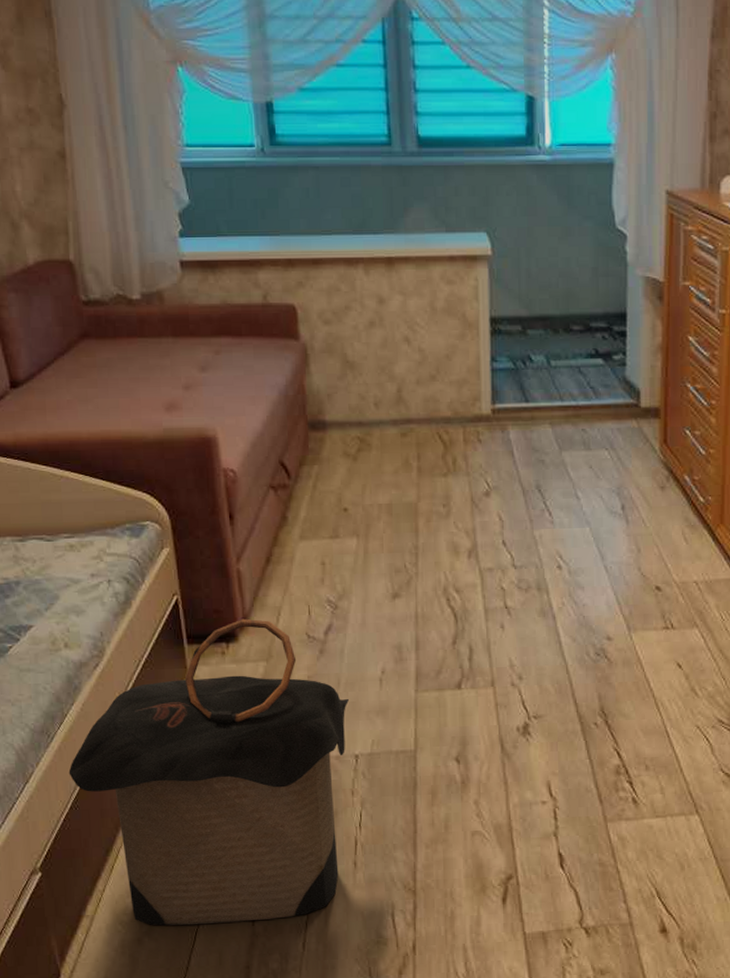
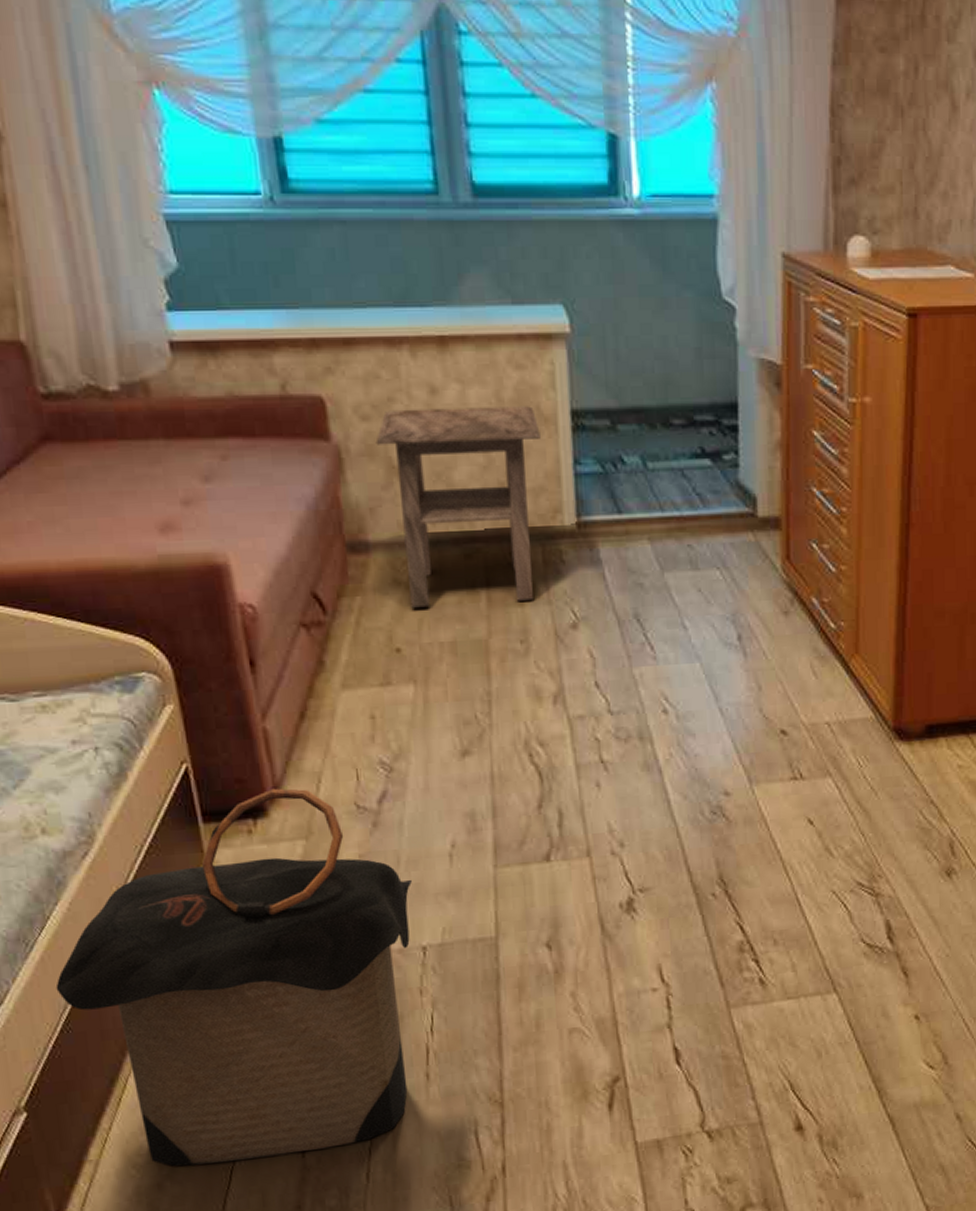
side table: none [334,314,465,476] -> present [376,406,541,608]

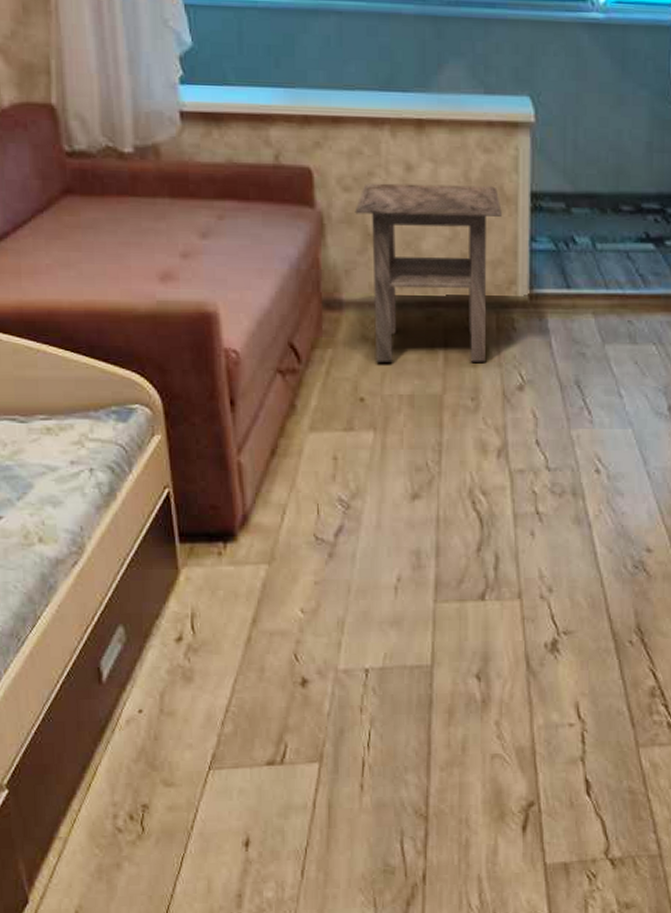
laundry hamper: present [55,788,412,1166] -> none [41,516,359,850]

